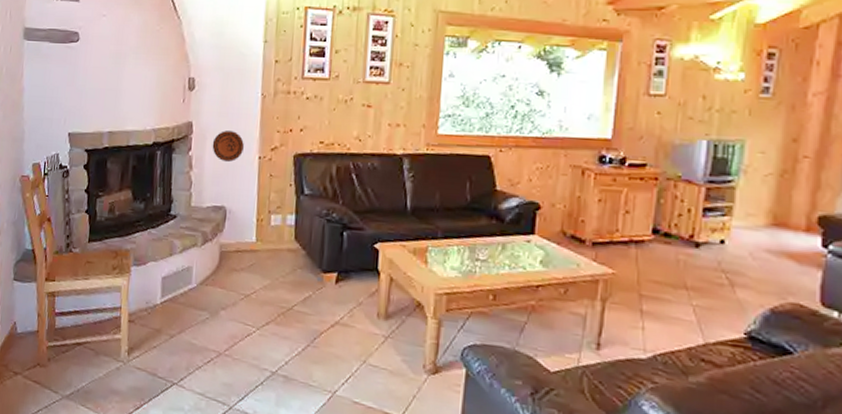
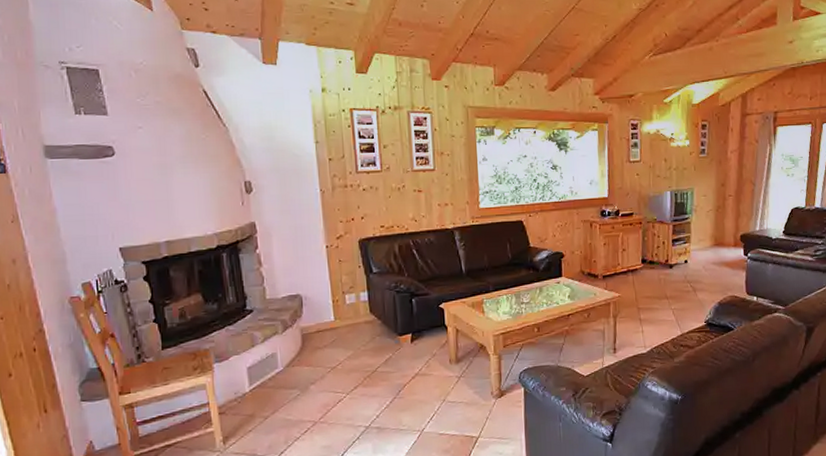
decorative plate: present [212,130,244,163] -> none [278,226,310,255]

